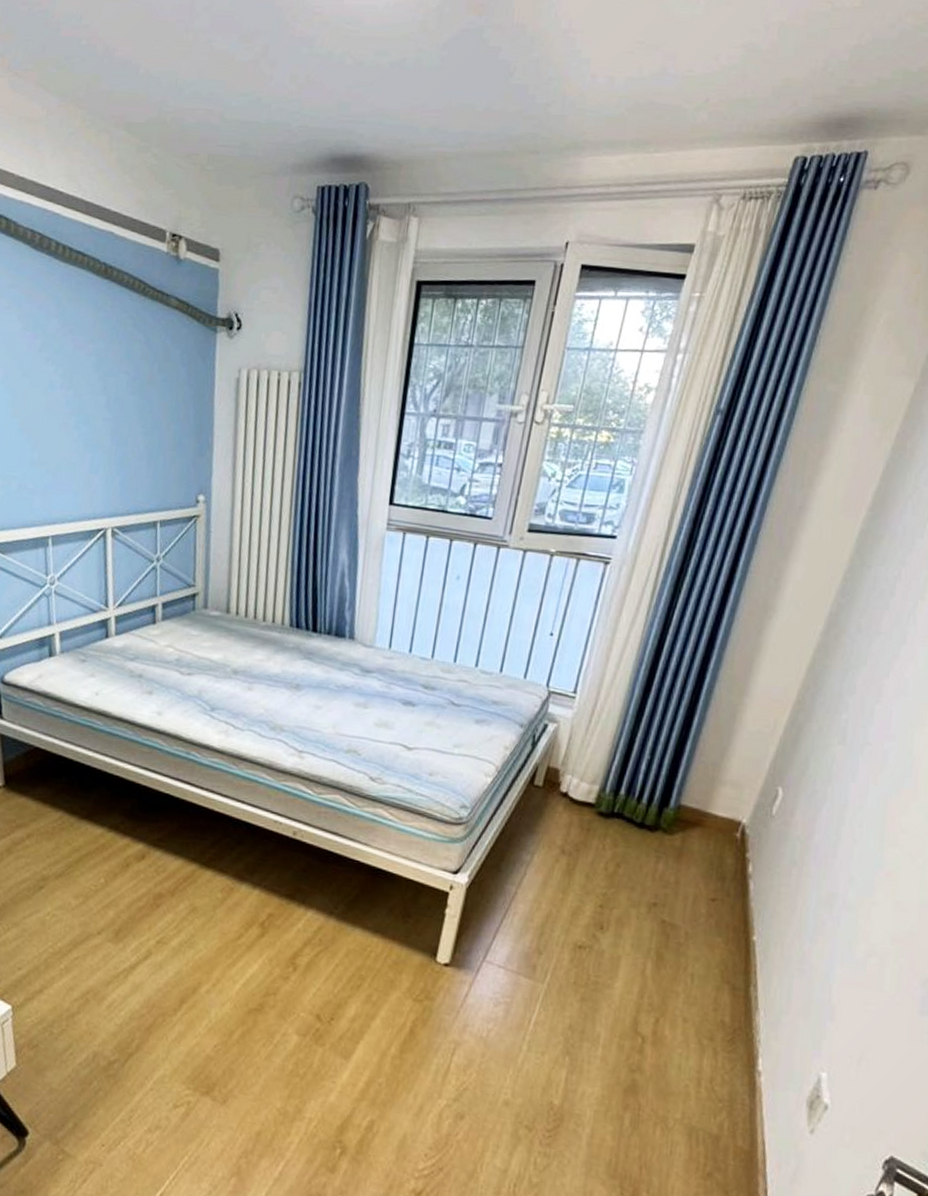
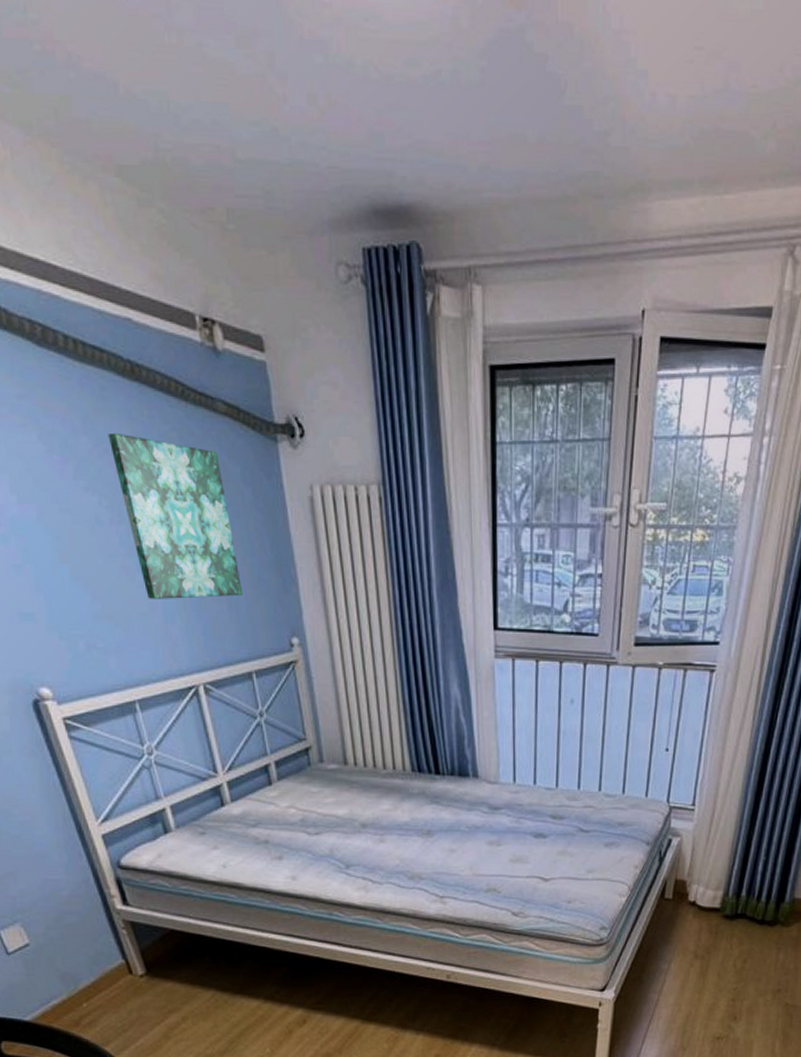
wall art: none [74,317,164,456] -> present [108,432,243,599]

